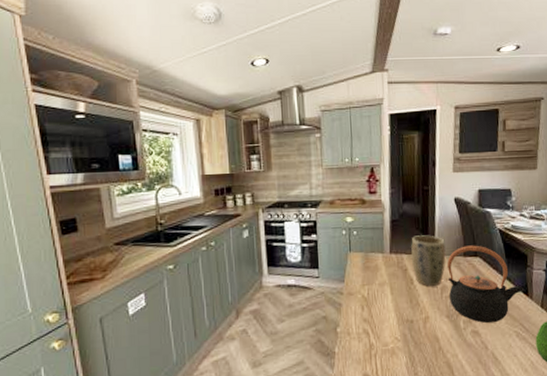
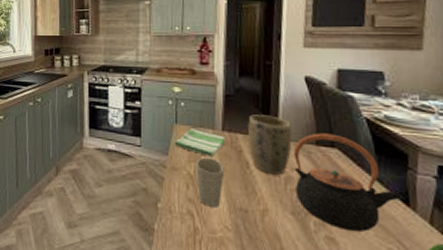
dish towel: none [348,254,393,278] -> present [173,129,225,156]
cup: none [368,279,394,323] -> present [195,157,225,207]

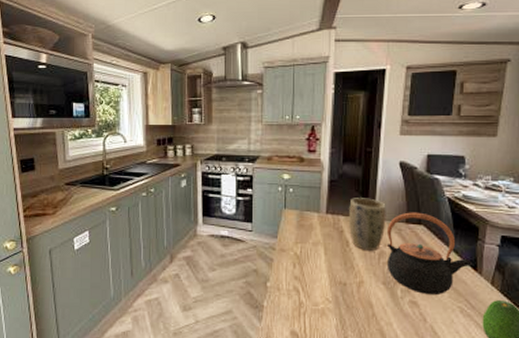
dish towel: present [173,129,225,156] -> none [282,213,329,237]
cup: present [195,157,225,207] -> none [302,238,327,283]

